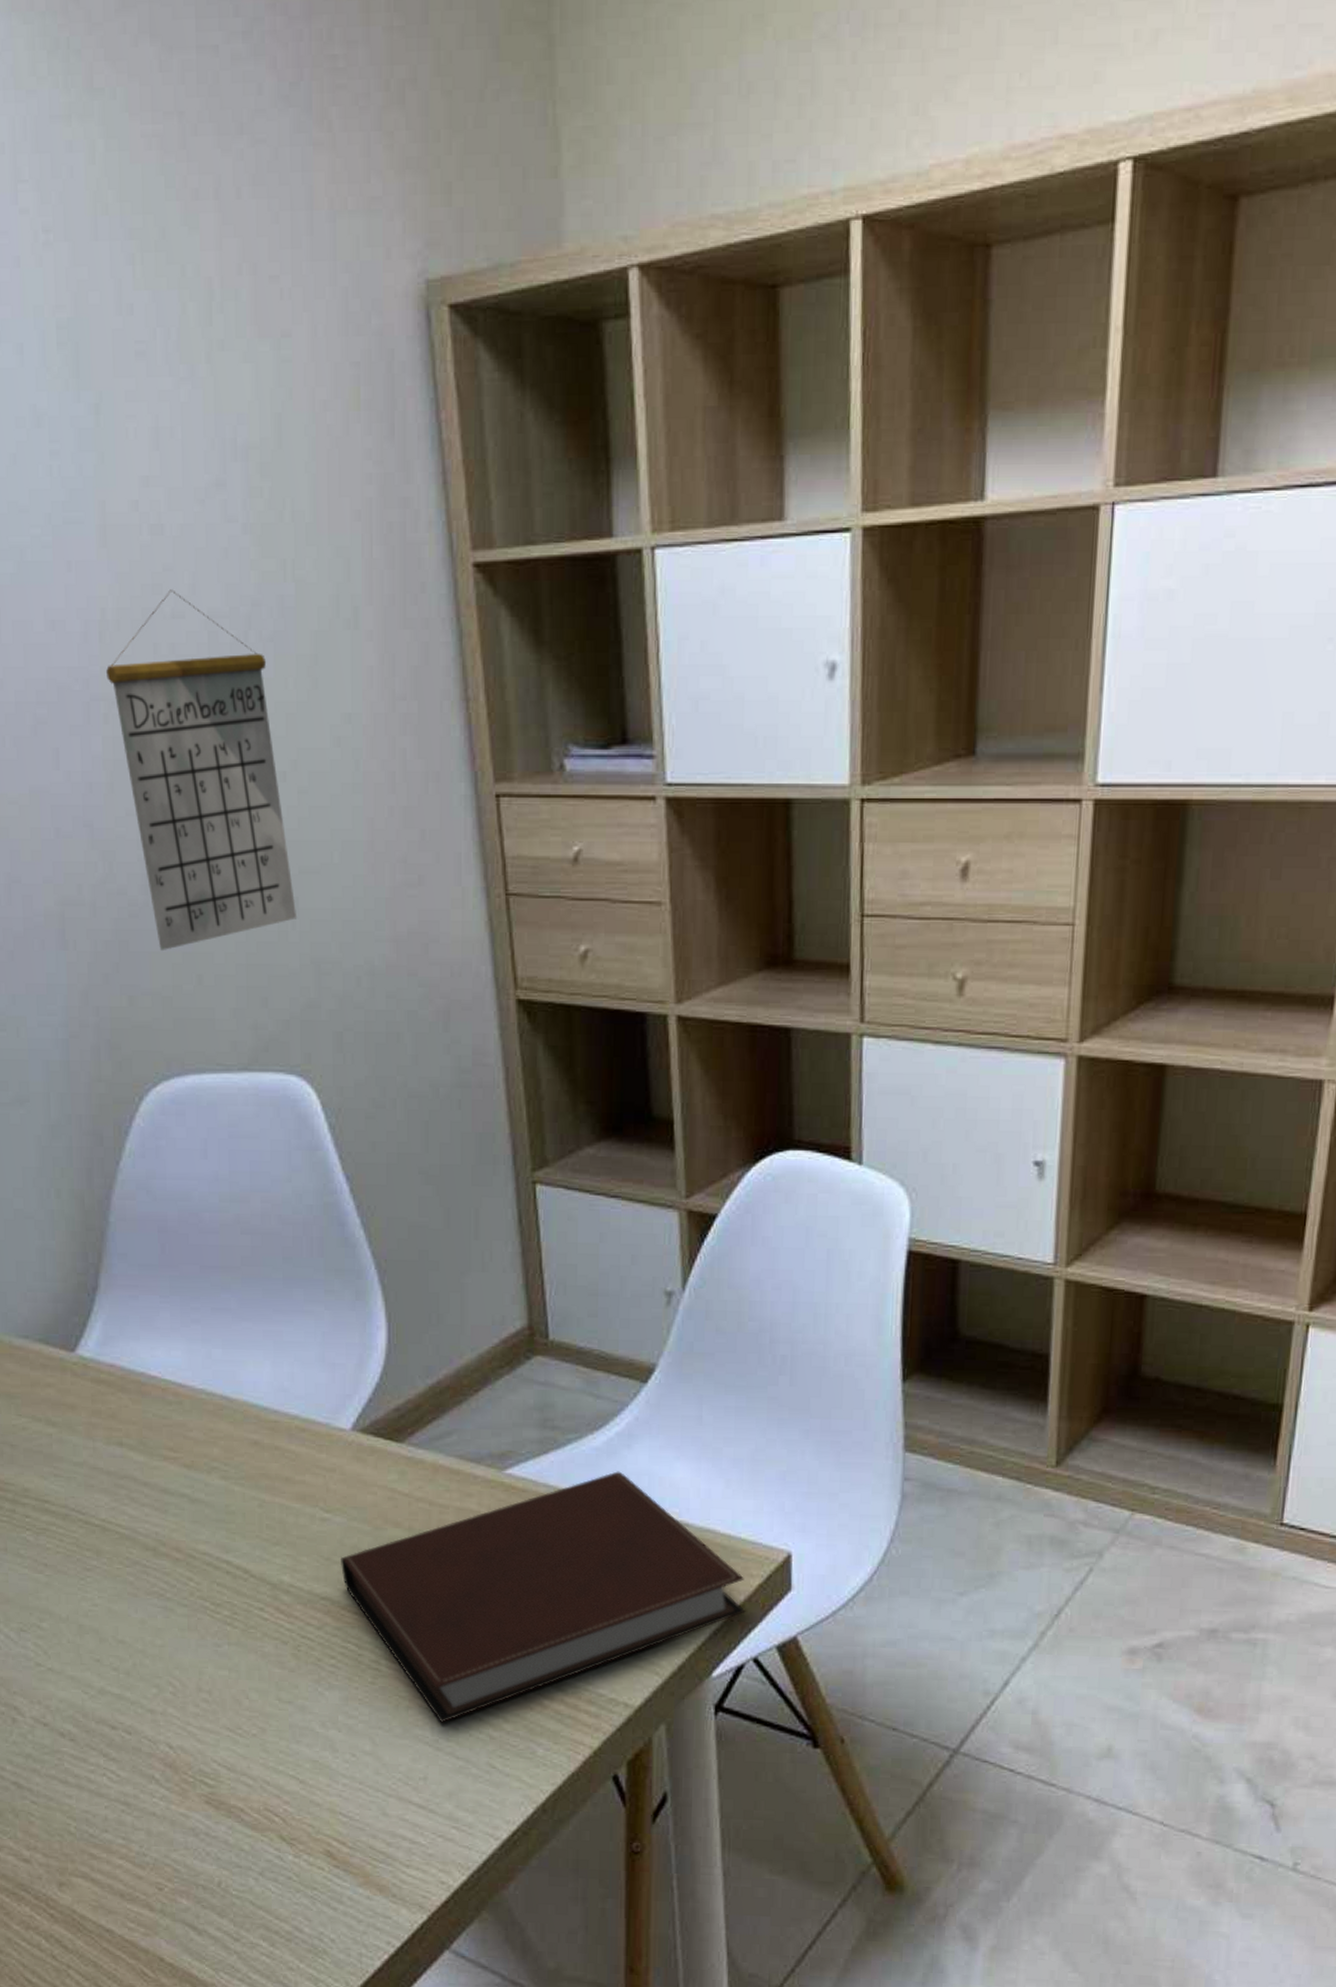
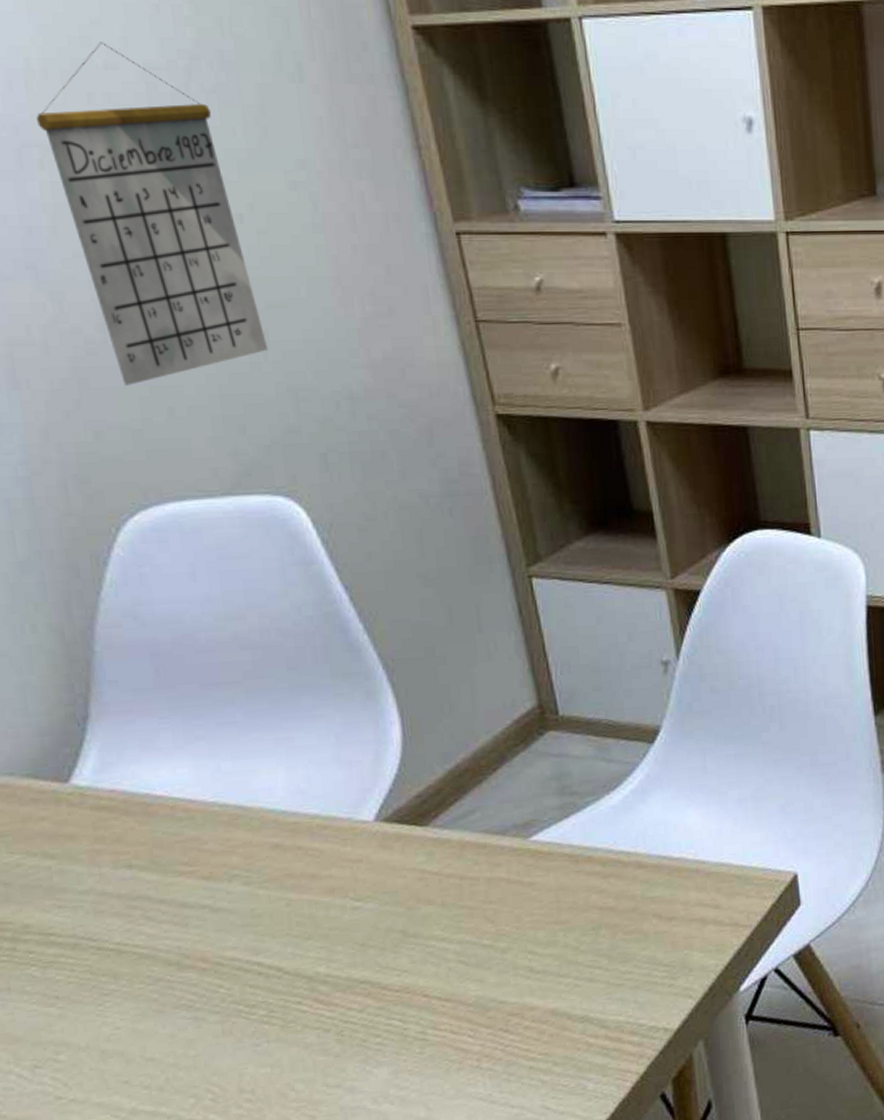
notebook: present [341,1471,746,1723] -> none [376,824,763,1078]

